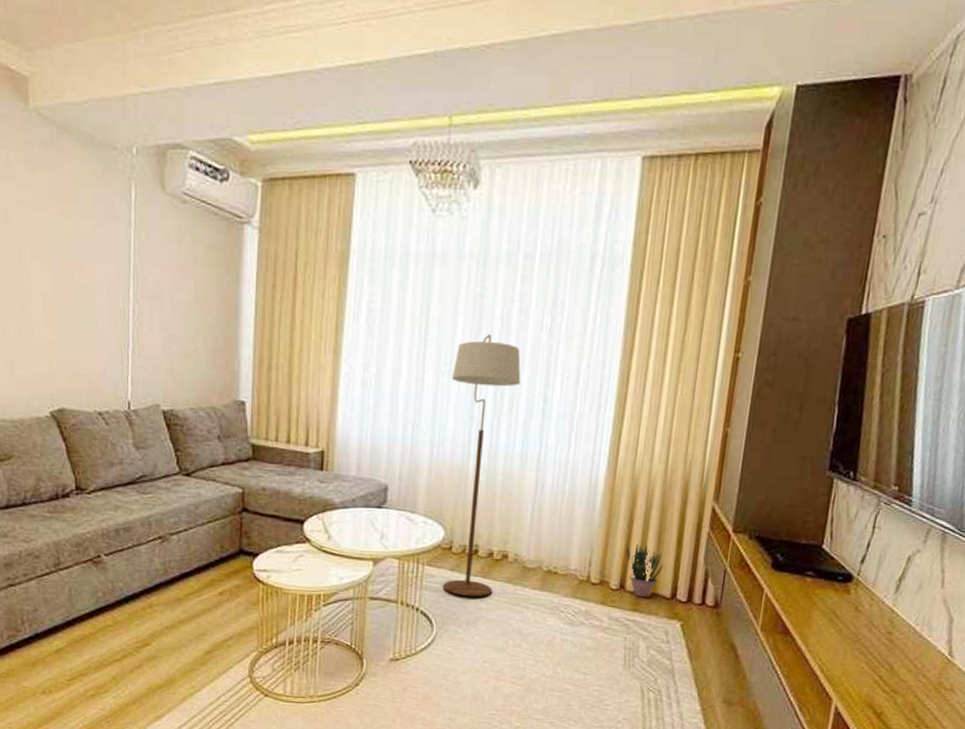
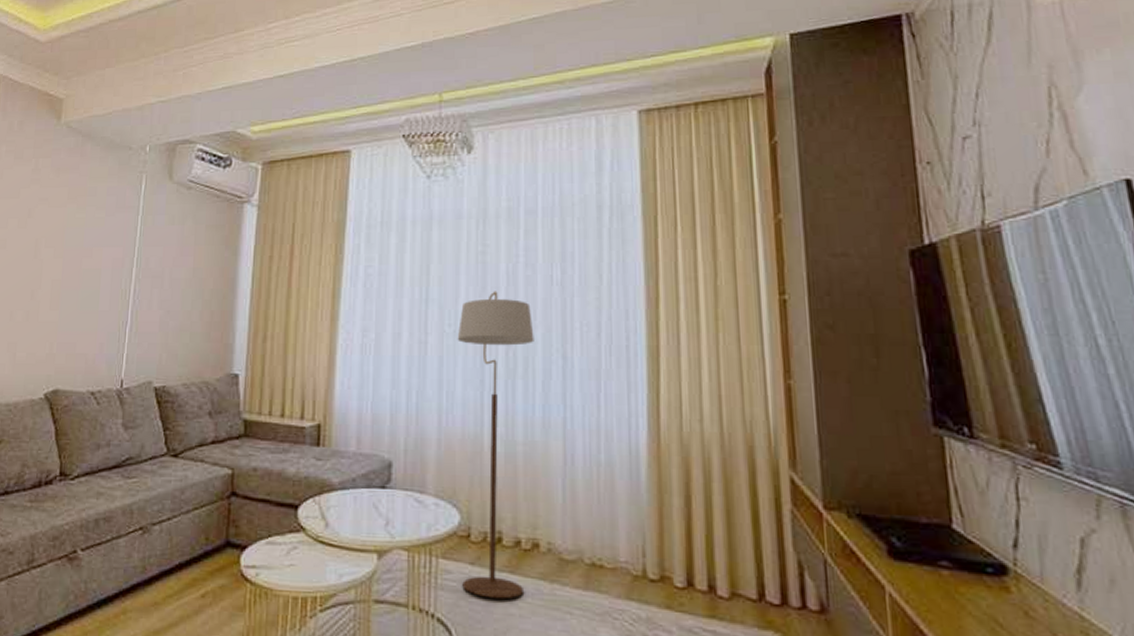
potted plant: present [626,543,664,598] -> none [688,526,741,600]

